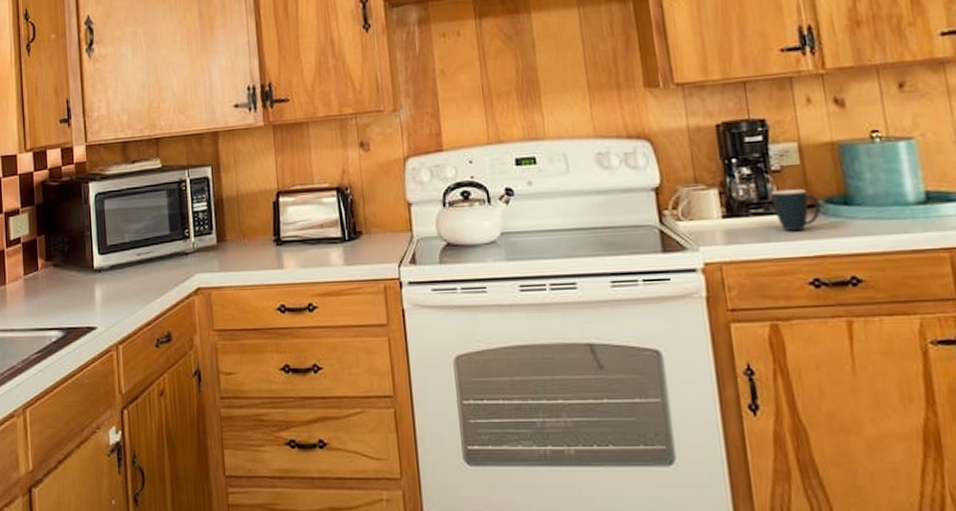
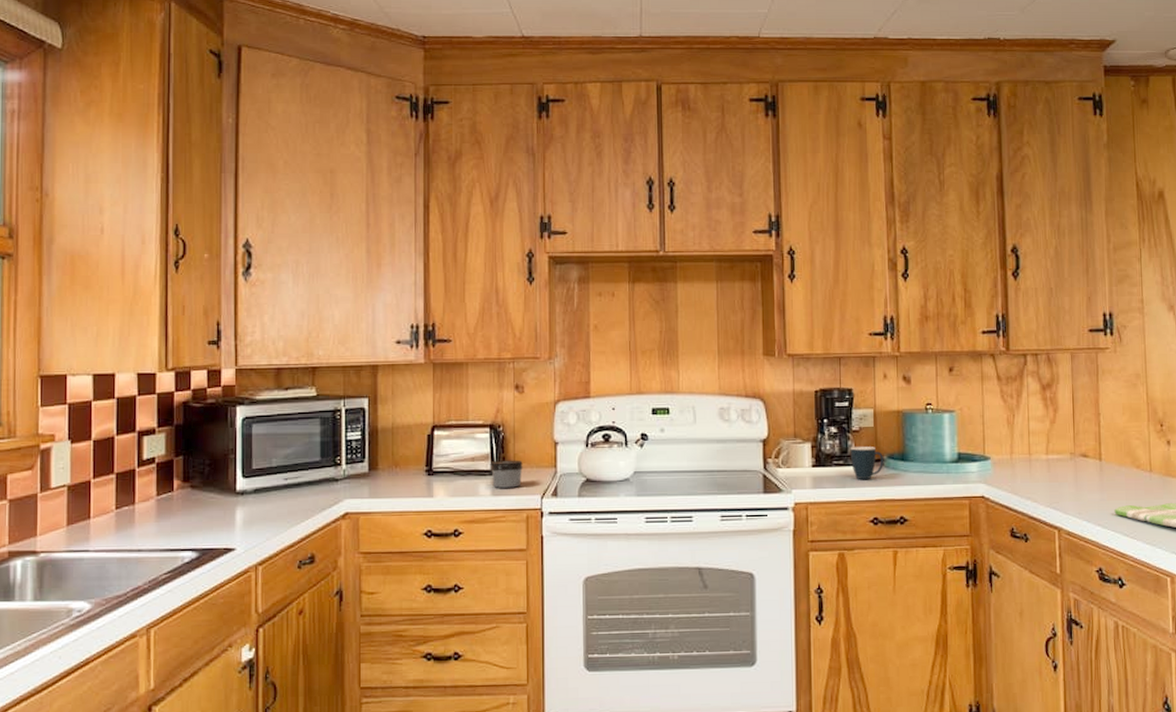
jar: none [341,224,376,257] -> present [491,460,523,488]

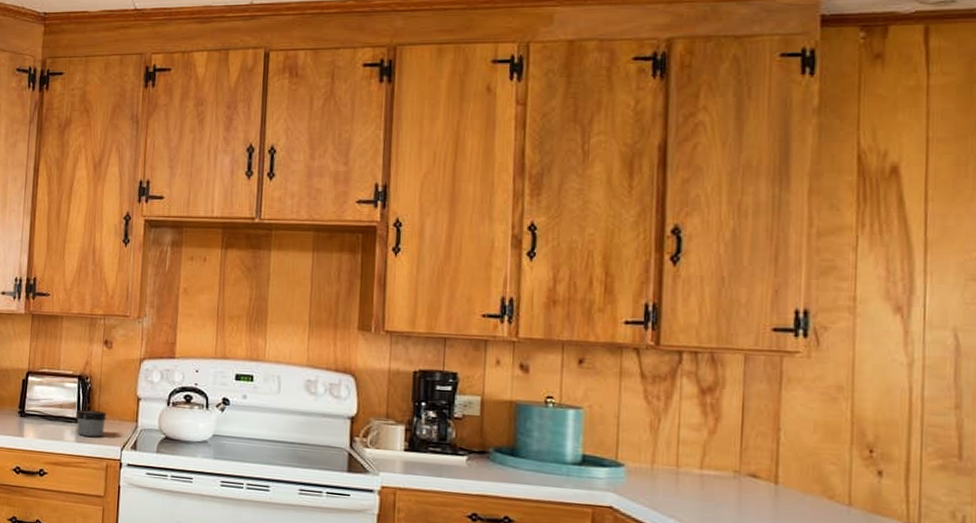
mug: present [850,447,884,480] -> none [449,435,490,472]

